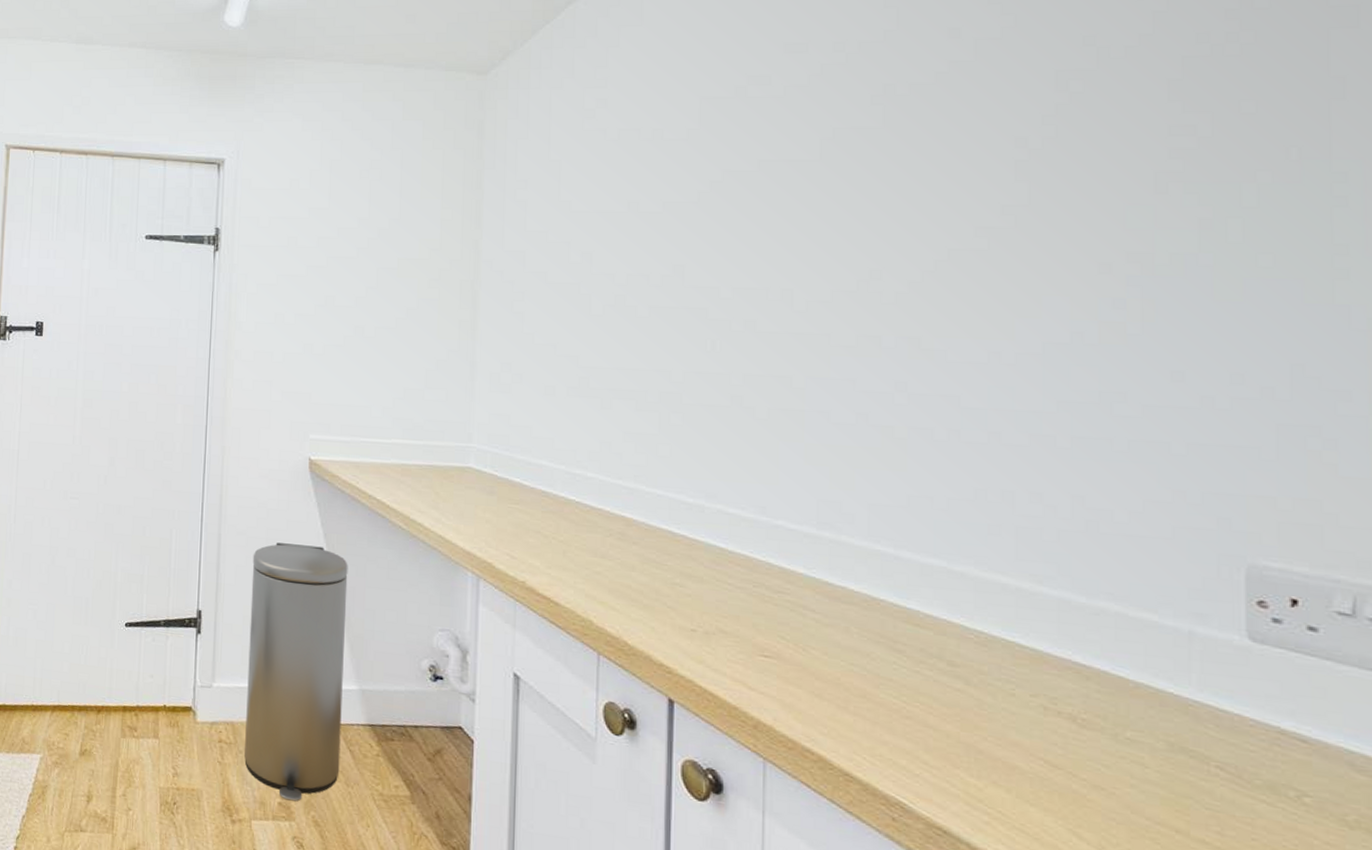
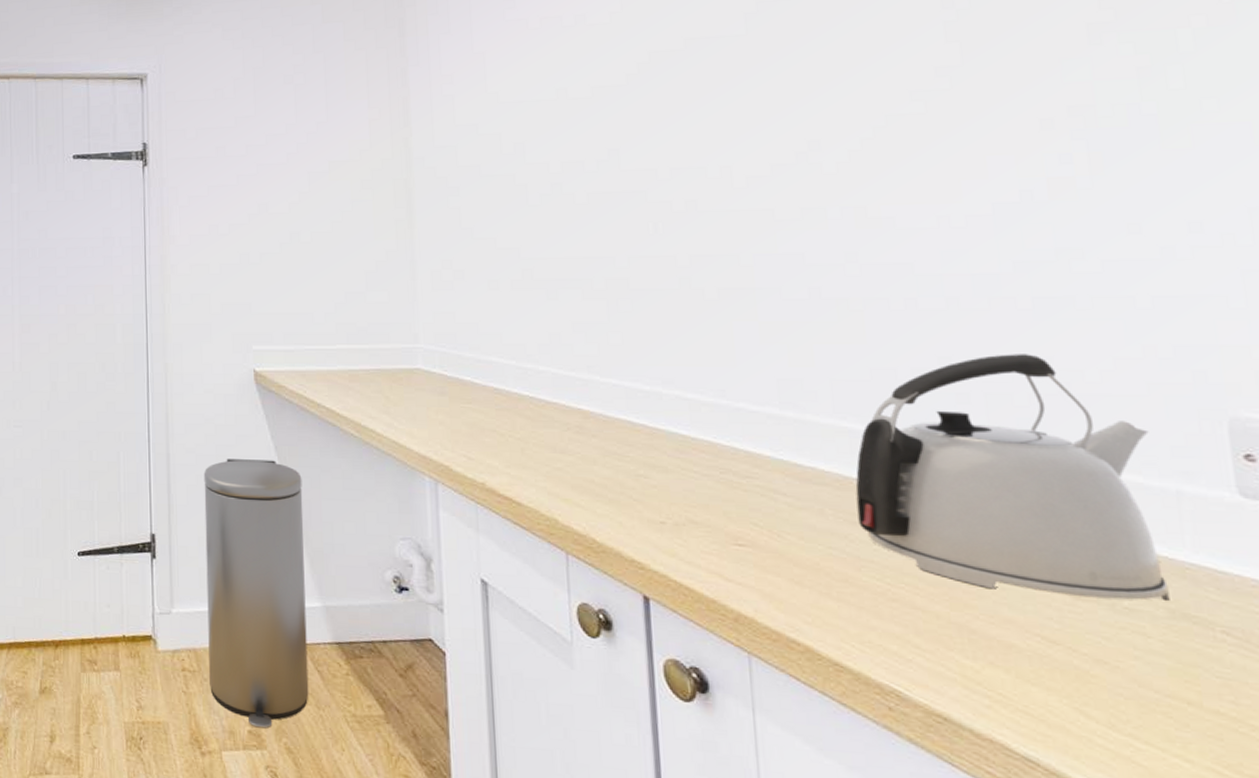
kettle: none [882,490,1170,734] -> present [855,354,1170,601]

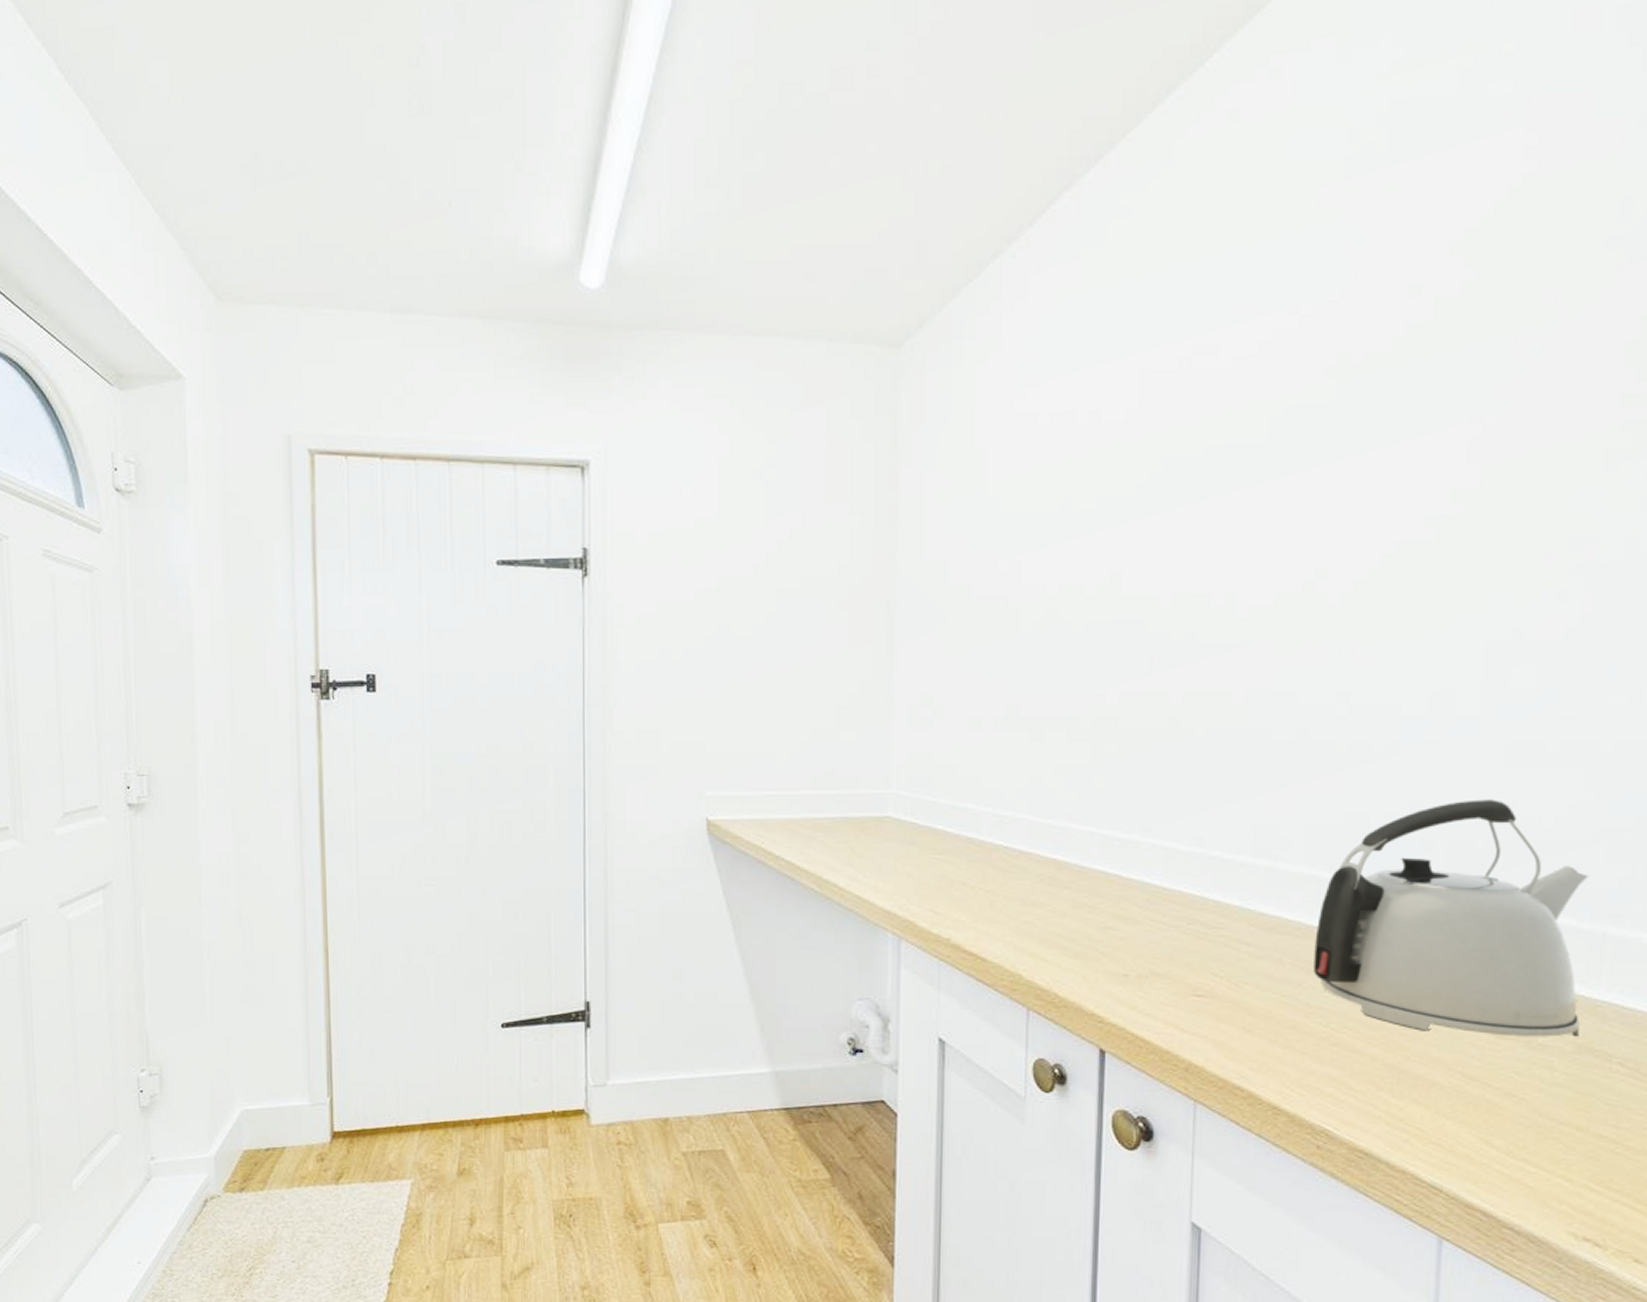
pedal bin: present [203,459,309,729] -> none [646,918,755,1198]

